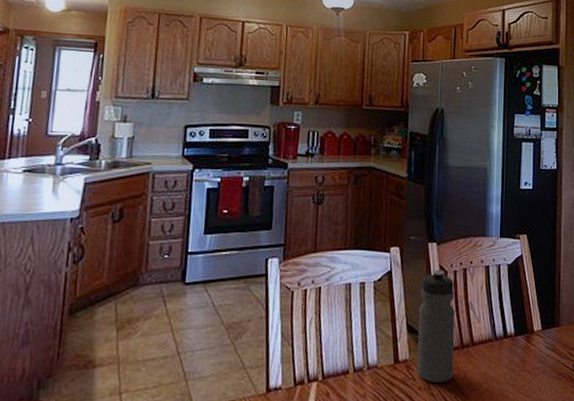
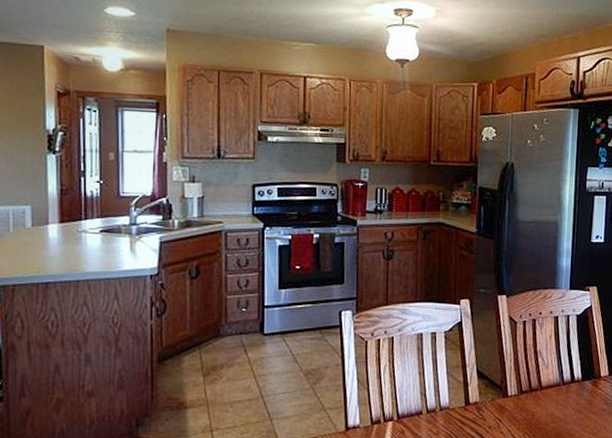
water bottle: present [417,270,455,384] -> none [487,320,524,423]

